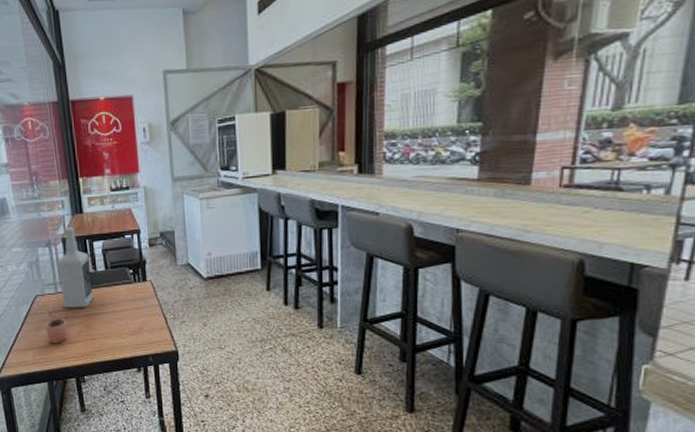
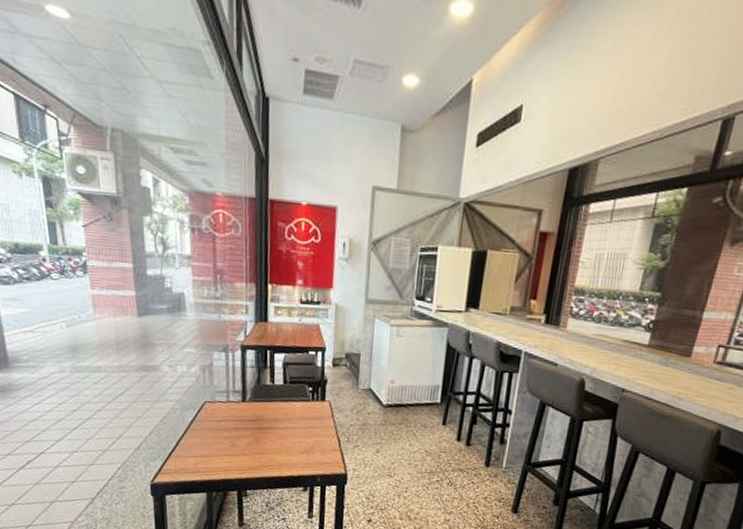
cocoa: present [45,306,68,344] -> none [211,416,236,454]
vodka: present [57,227,94,308] -> none [232,334,268,421]

